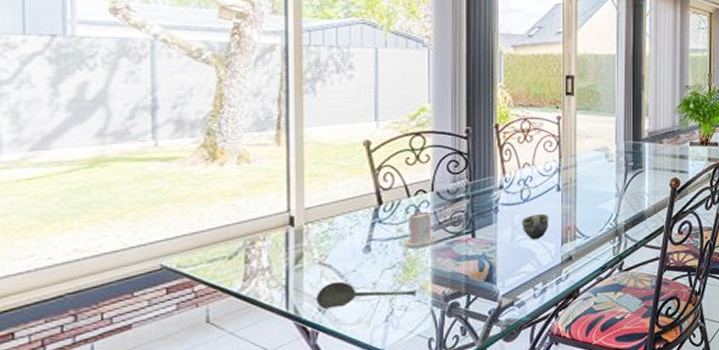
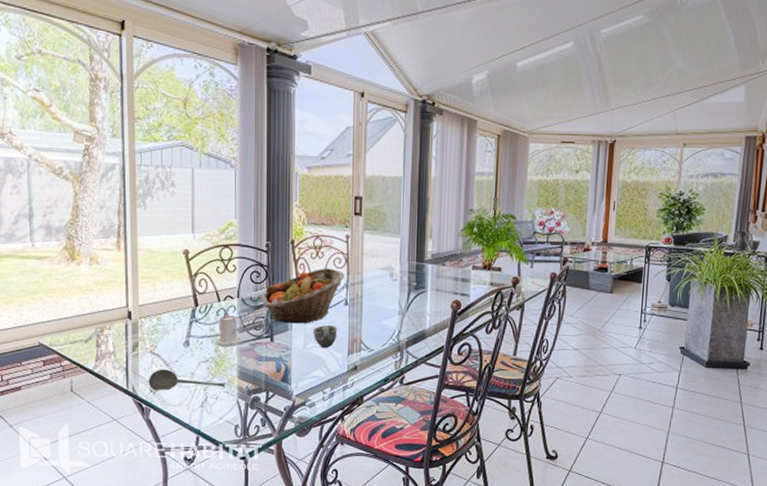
fruit basket: none [461,152,556,216] -> present [262,268,344,324]

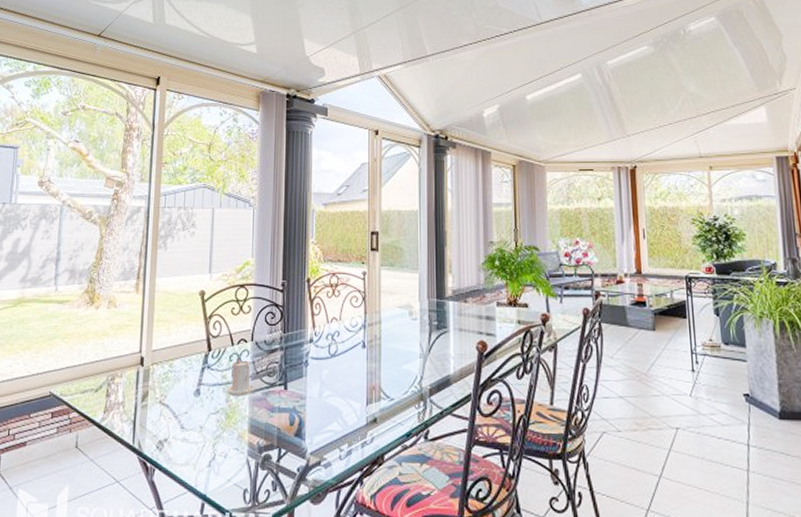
soupspoon: present [148,369,226,391] -> none [155,422,236,448]
fruit basket: present [262,268,344,324] -> none [276,307,361,369]
cup: present [312,324,337,349] -> none [328,370,355,398]

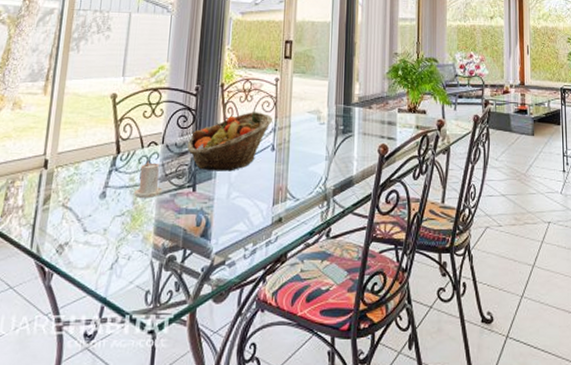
fruit basket: none [276,307,361,369] -> present [186,112,272,172]

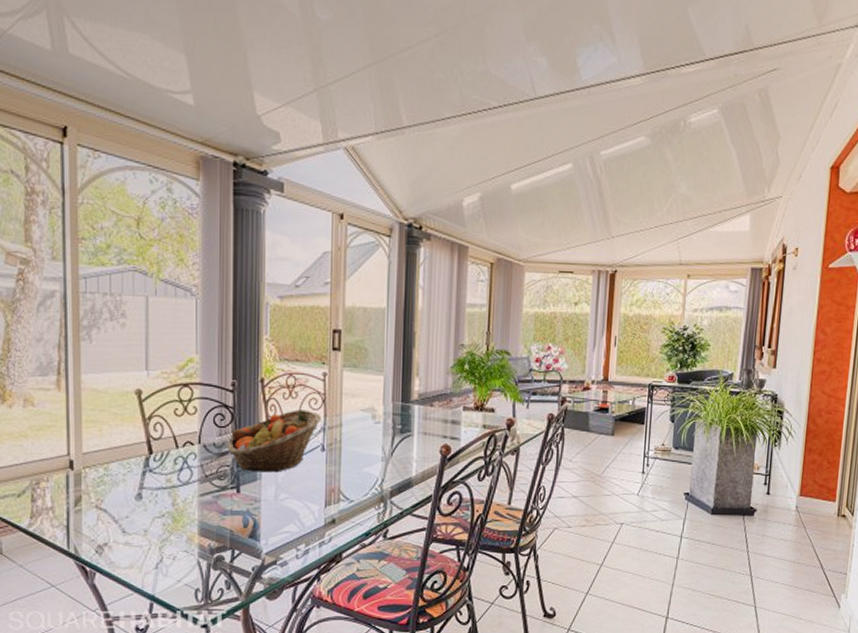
candle: present [134,160,162,199] -> none [173,460,203,500]

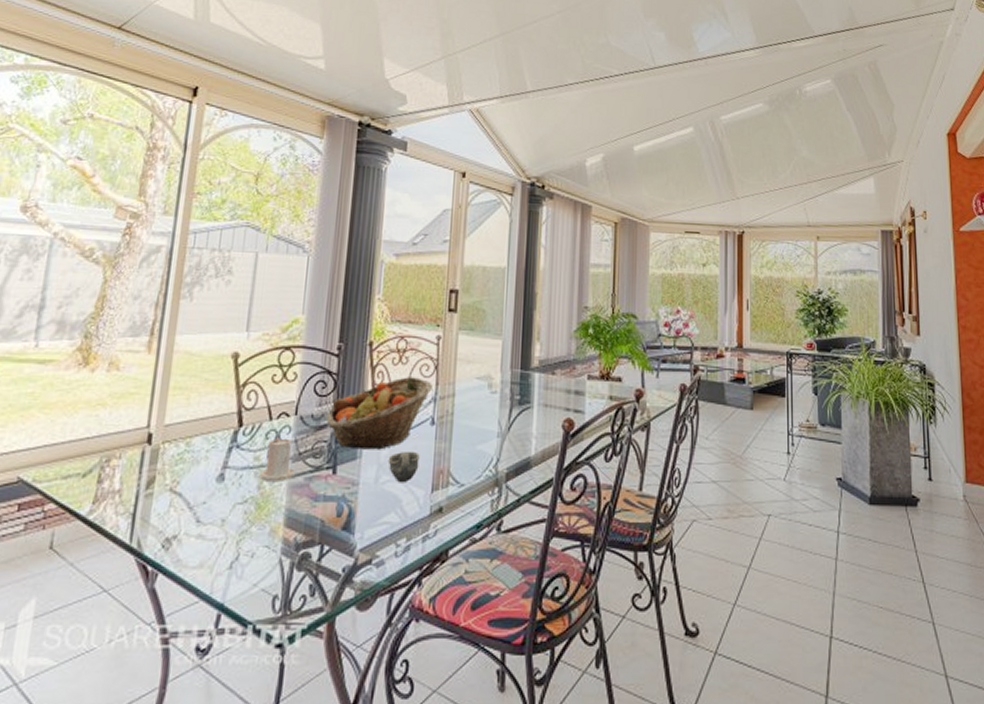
candle: none [173,460,203,500] -> present [259,435,295,483]
cup: none [285,473,313,500] -> present [388,451,420,483]

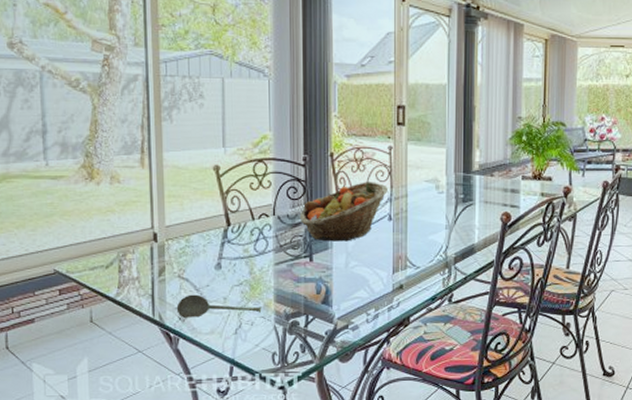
soupspoon: none [160,514,267,547] -> present [176,294,262,319]
candle: present [259,435,295,483] -> none [250,231,278,269]
cup: present [388,451,420,483] -> none [354,241,381,267]

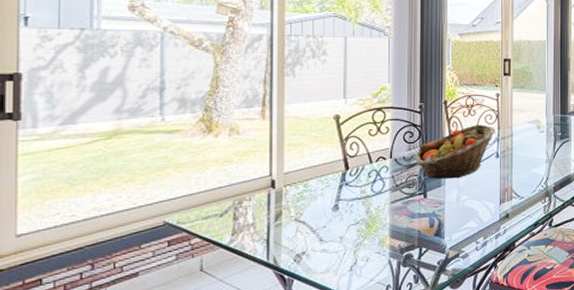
soupspoon: present [176,294,262,319] -> none [292,236,377,260]

